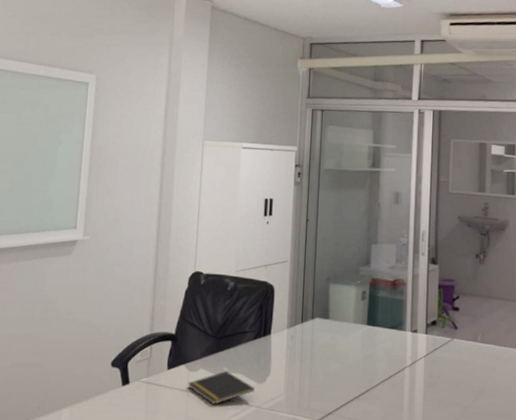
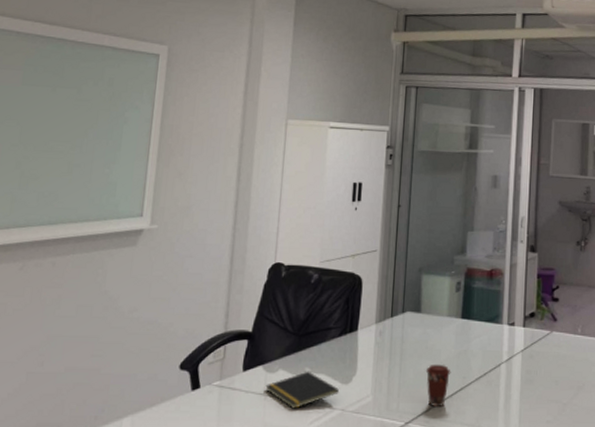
coffee cup: none [334,366,358,406] -> present [425,364,451,406]

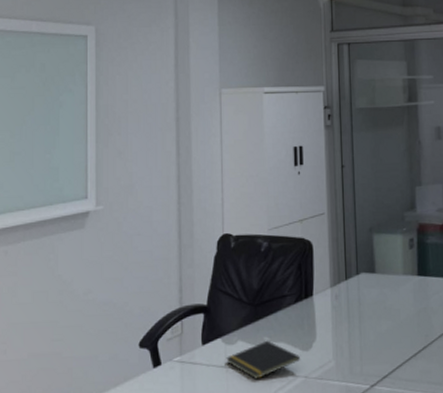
coffee cup: present [425,364,451,406] -> none [386,323,413,367]

